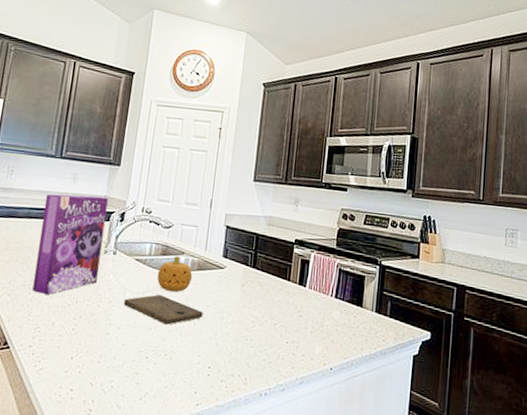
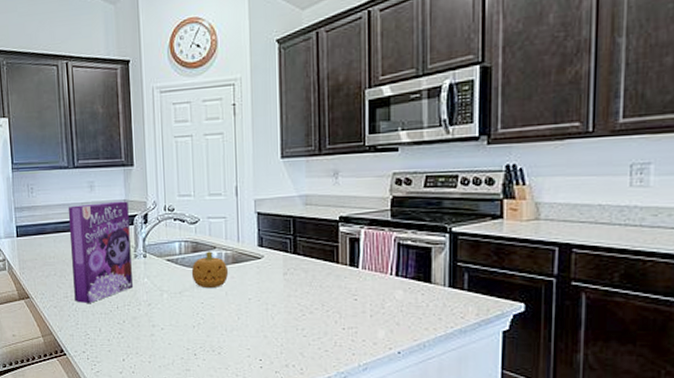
cutting board: present [123,294,203,325] -> none [162,293,246,322]

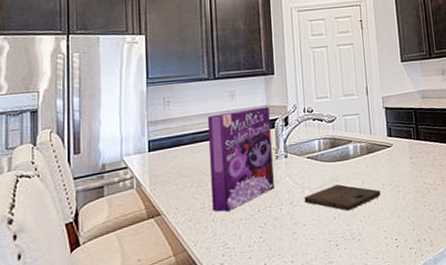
cutting board: none [162,293,246,322] -> present [304,184,381,211]
fruit: present [191,251,229,289] -> none [330,145,364,180]

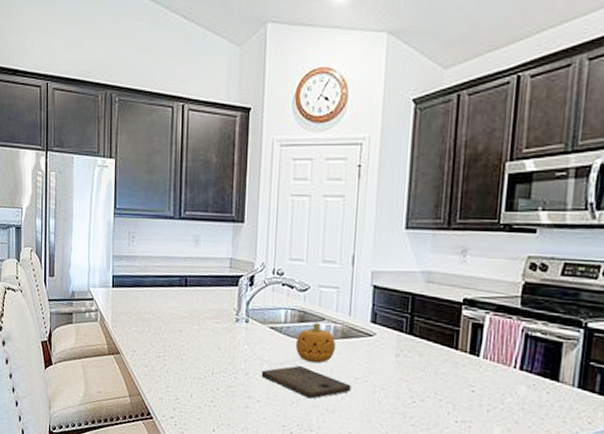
cereal box: present [207,106,274,212] -> none [167,259,234,366]
fruit: none [330,145,364,180] -> present [295,322,337,364]

